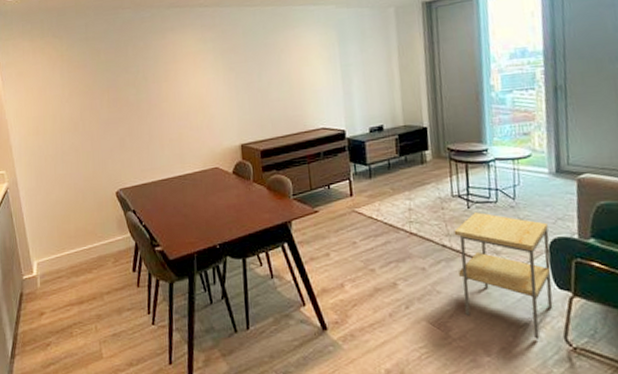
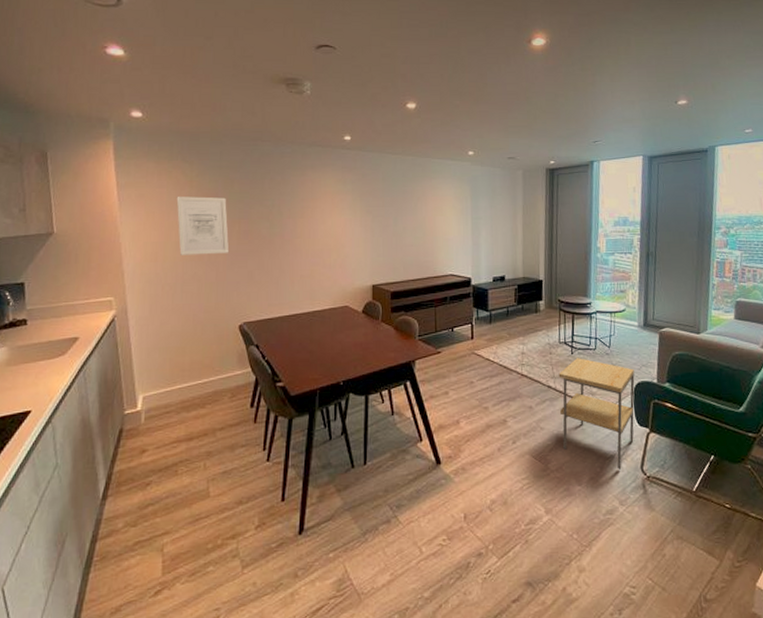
wall art: none [50,68,102,127] -> present [176,196,230,255]

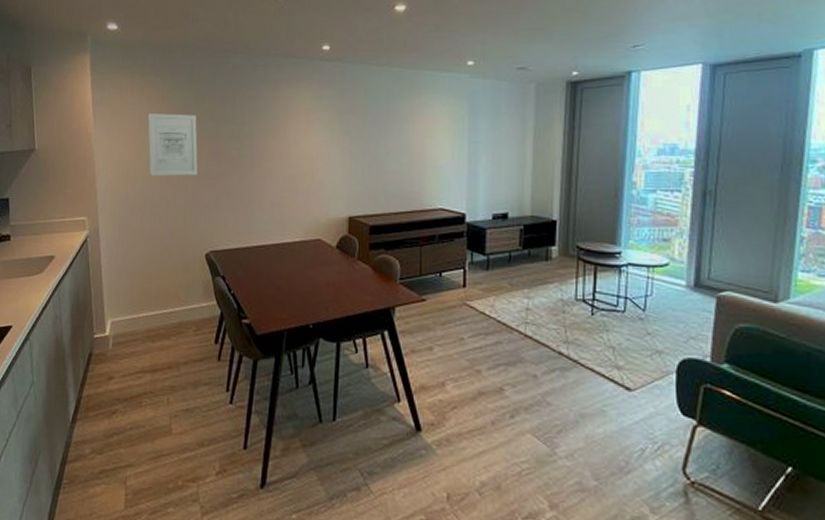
side table: present [558,358,635,470] -> none [572,321,679,468]

